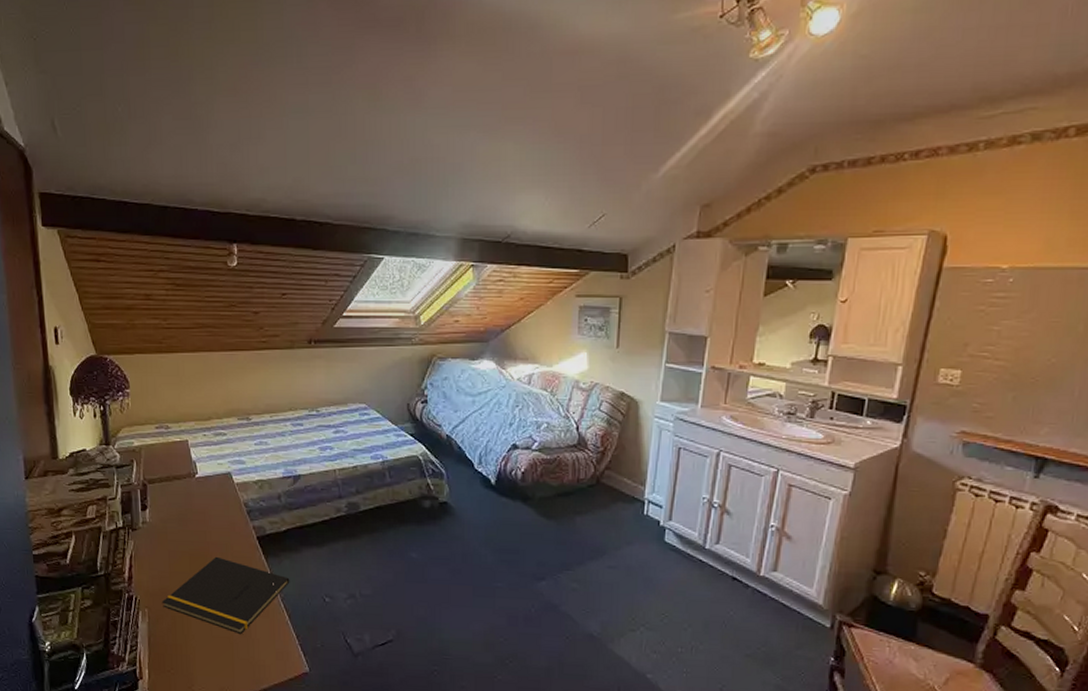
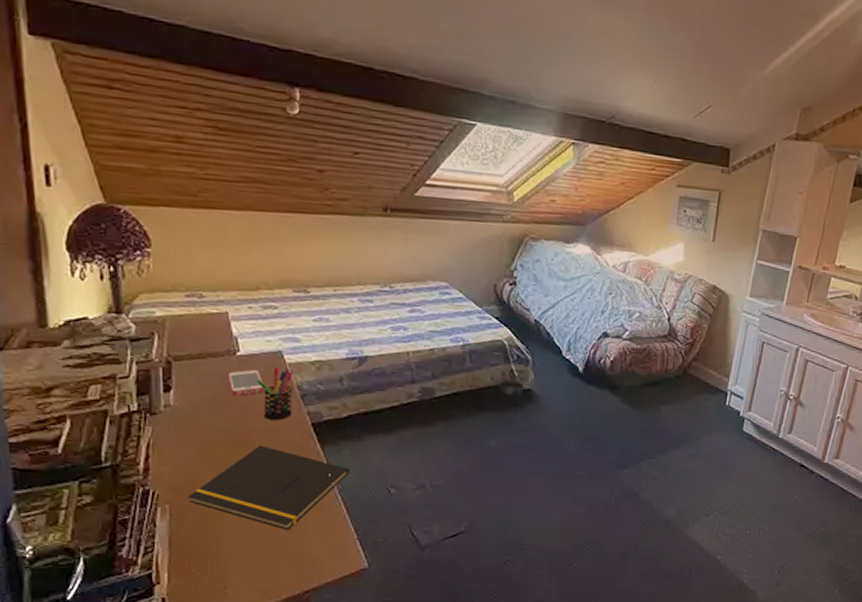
smartphone: none [189,489,219,513] -> present [228,369,265,396]
pen holder: none [212,487,241,534] -> present [257,367,294,420]

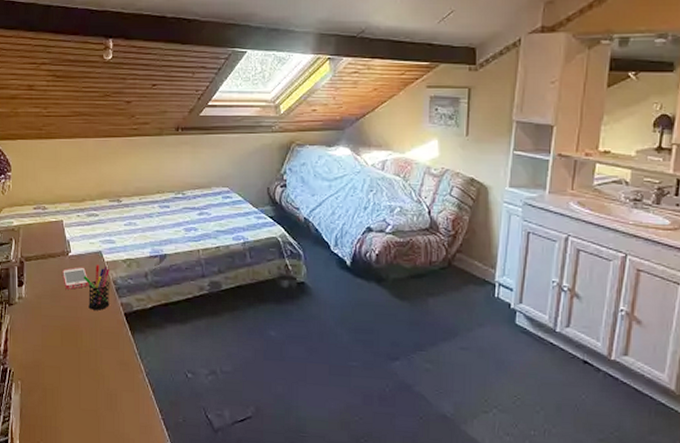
notepad: present [187,445,350,531] -> none [34,331,155,408]

